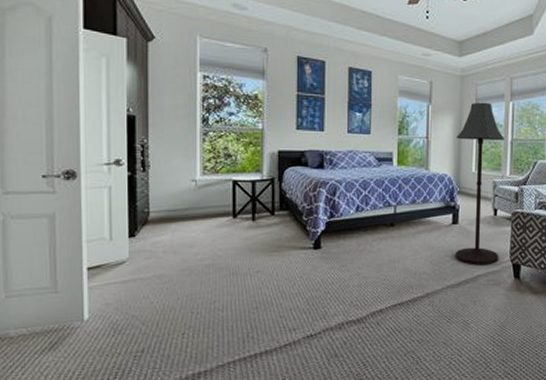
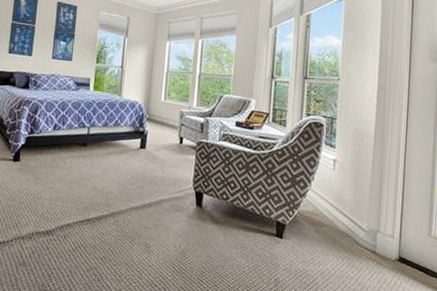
floor lamp: present [456,102,504,265] -> none [141,37,193,191]

